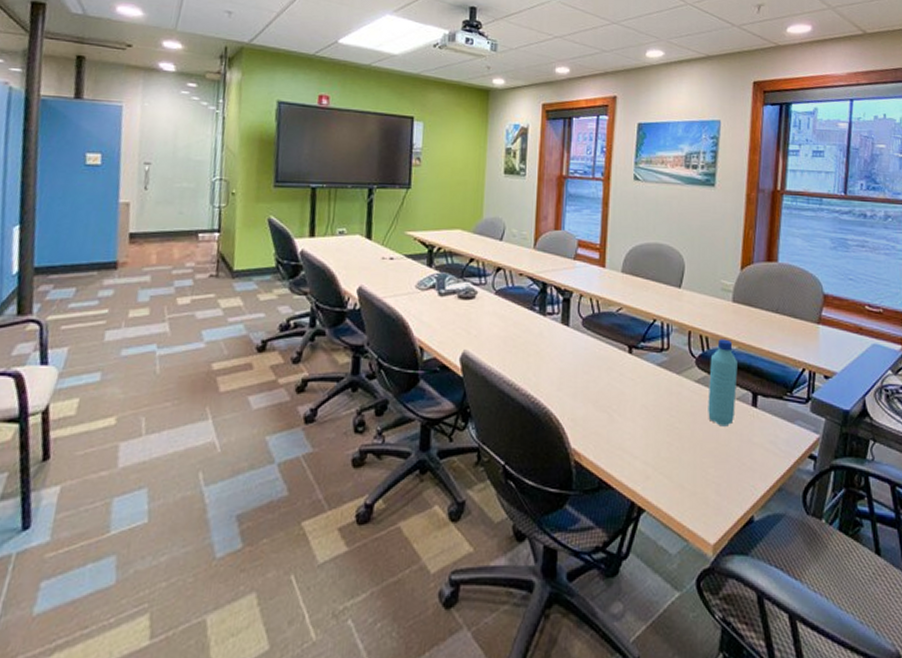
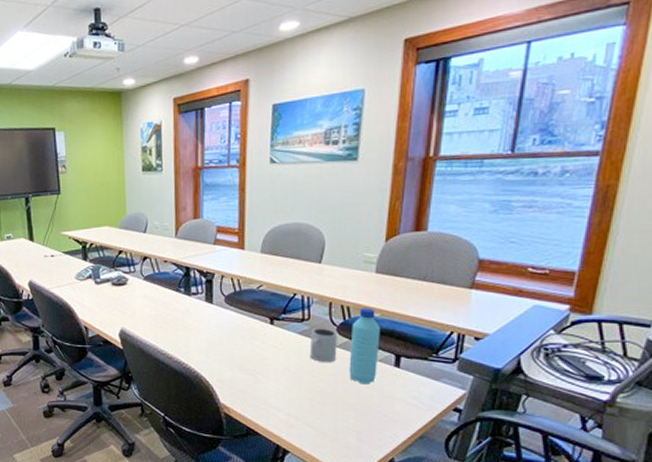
mug: none [668,359,697,400] -> present [309,328,338,363]

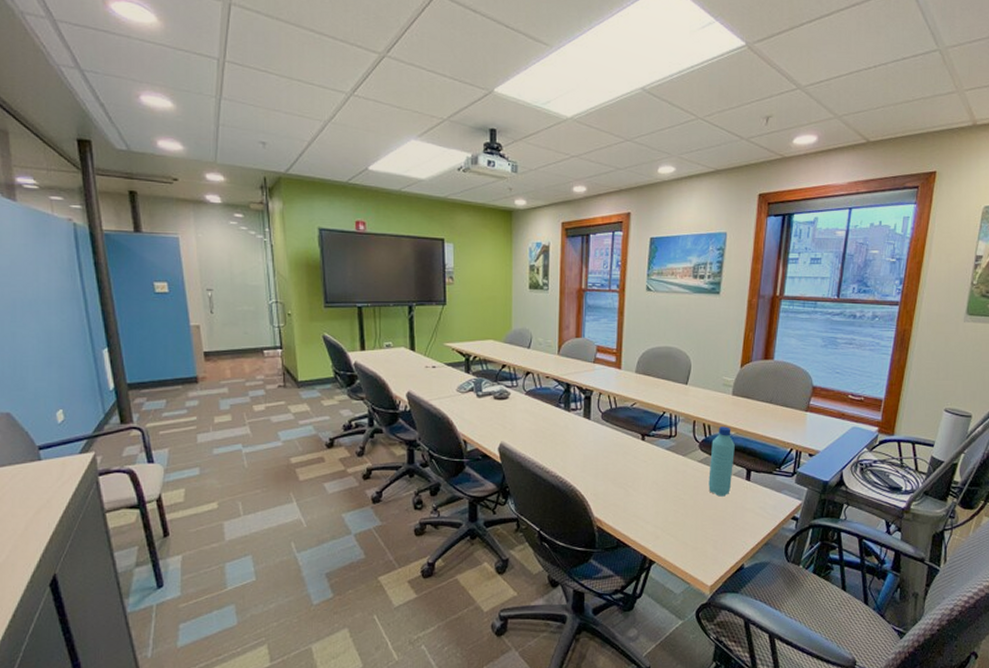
mug: present [309,328,338,363] -> none [675,444,700,477]

